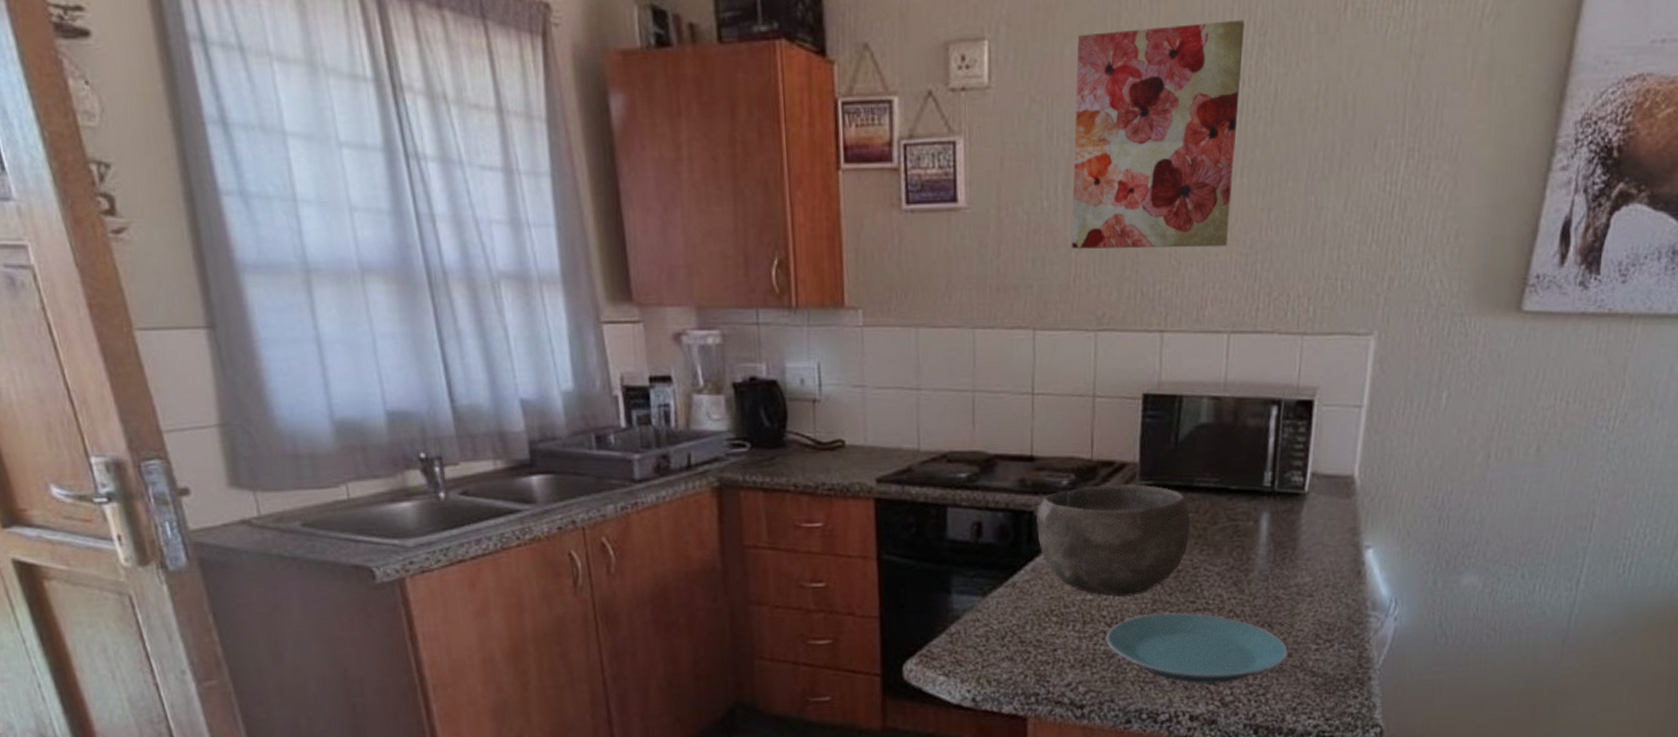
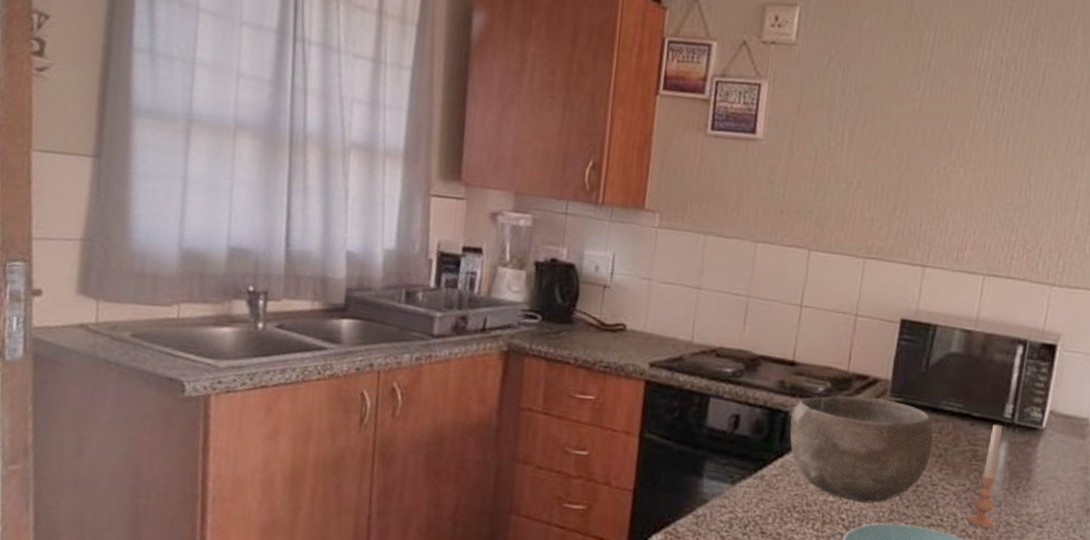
wall art: present [1071,20,1244,249] -> none [851,11,1021,201]
candle: none [1234,494,1263,605] -> present [967,424,1003,528]

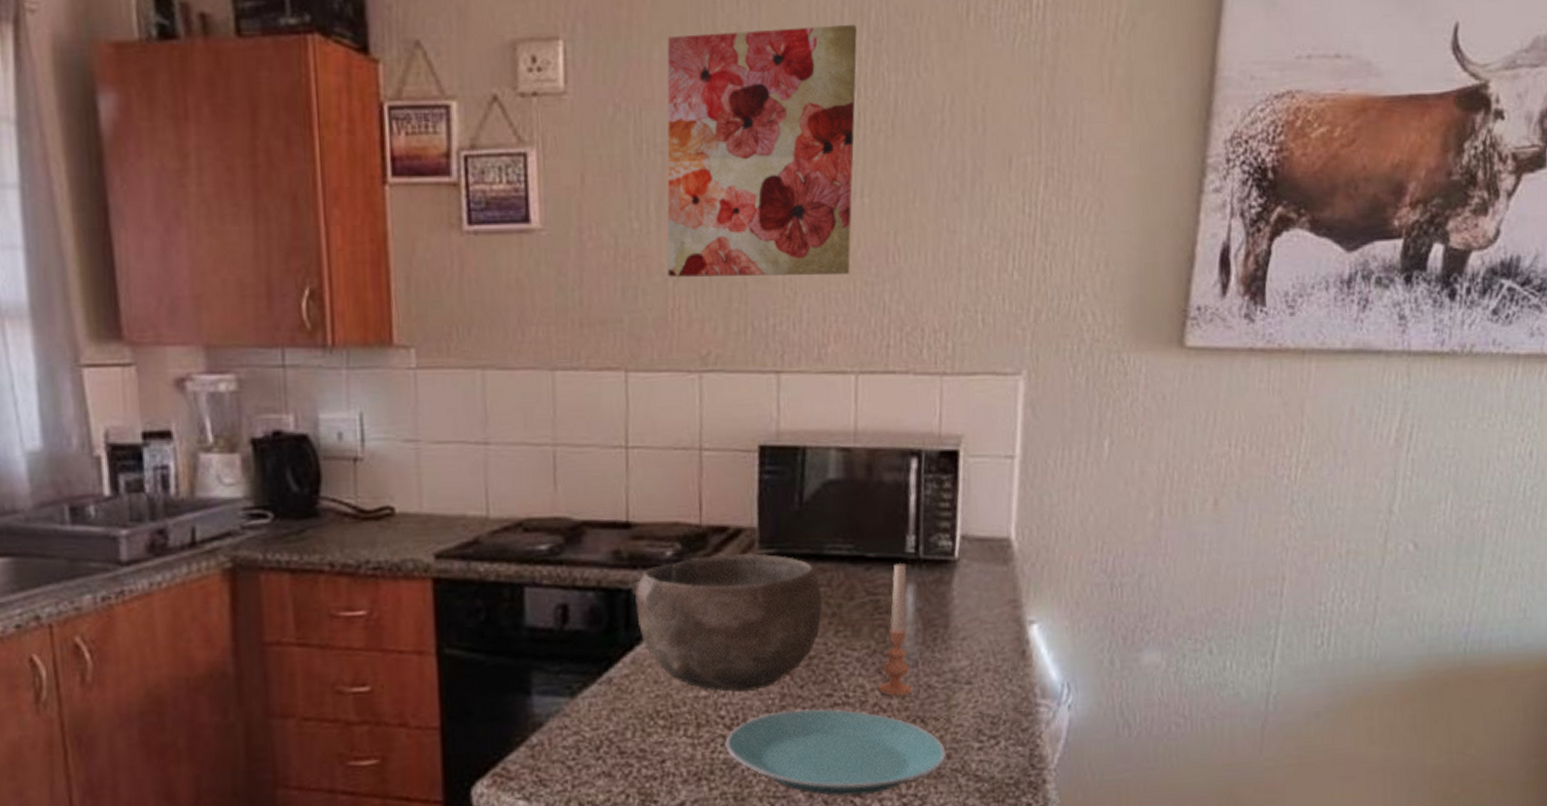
wall art: none [851,11,1021,201] -> present [667,24,857,277]

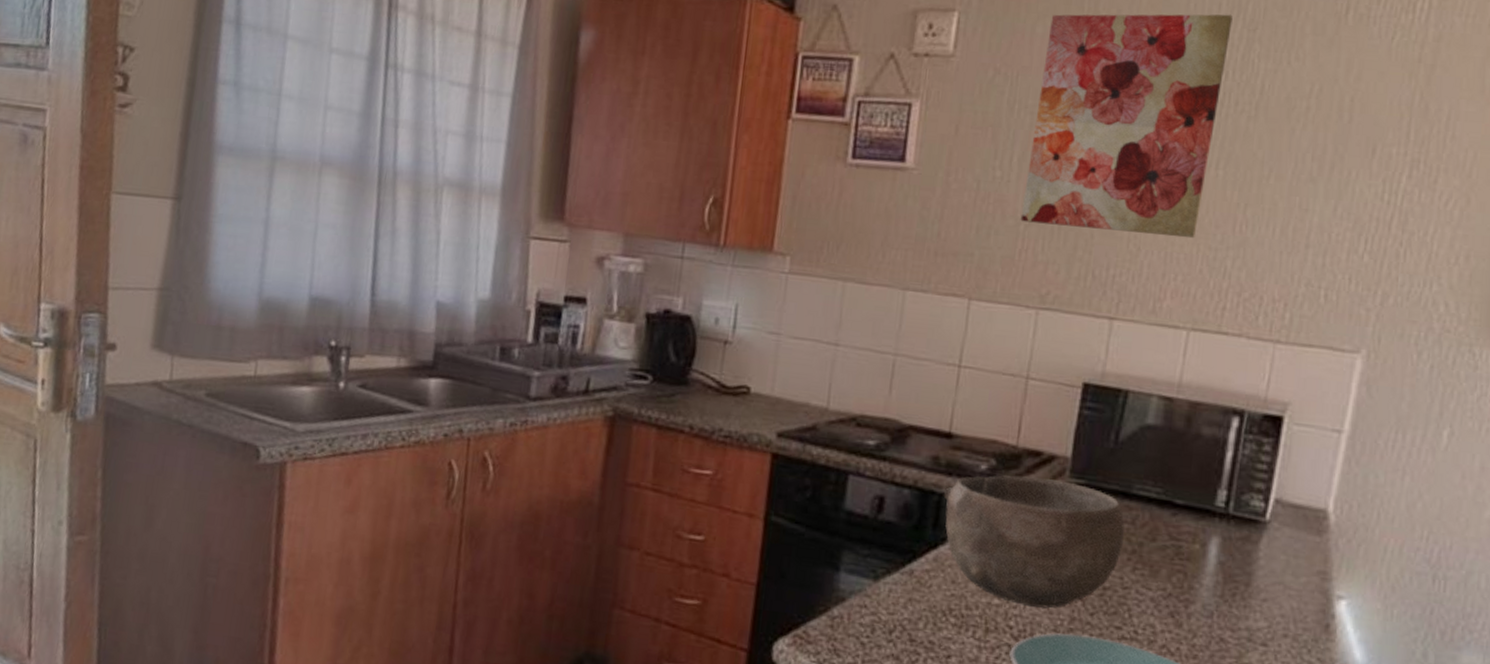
candle: present [878,562,913,697] -> none [1169,514,1214,645]

